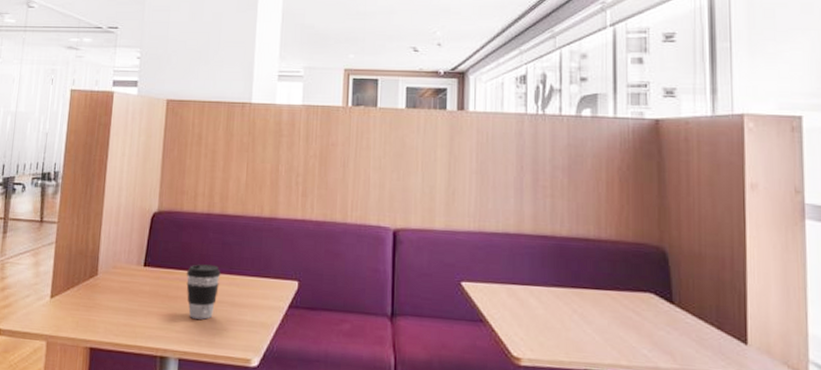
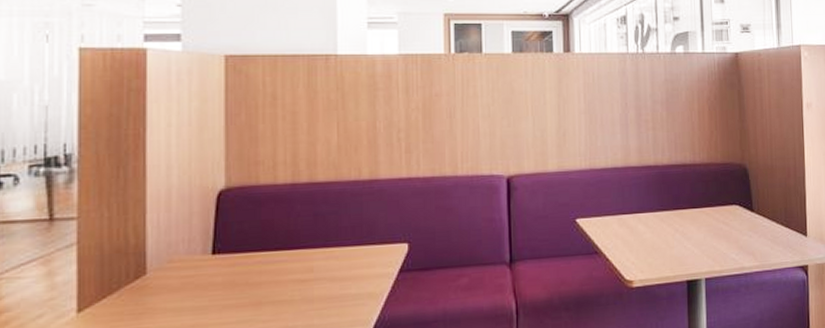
coffee cup: present [186,264,221,320] -> none [270,240,315,303]

